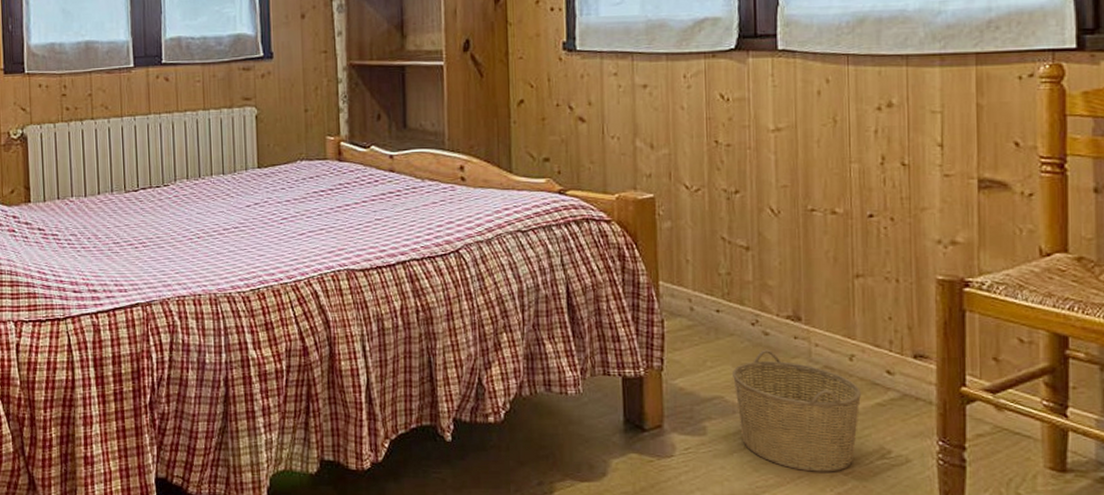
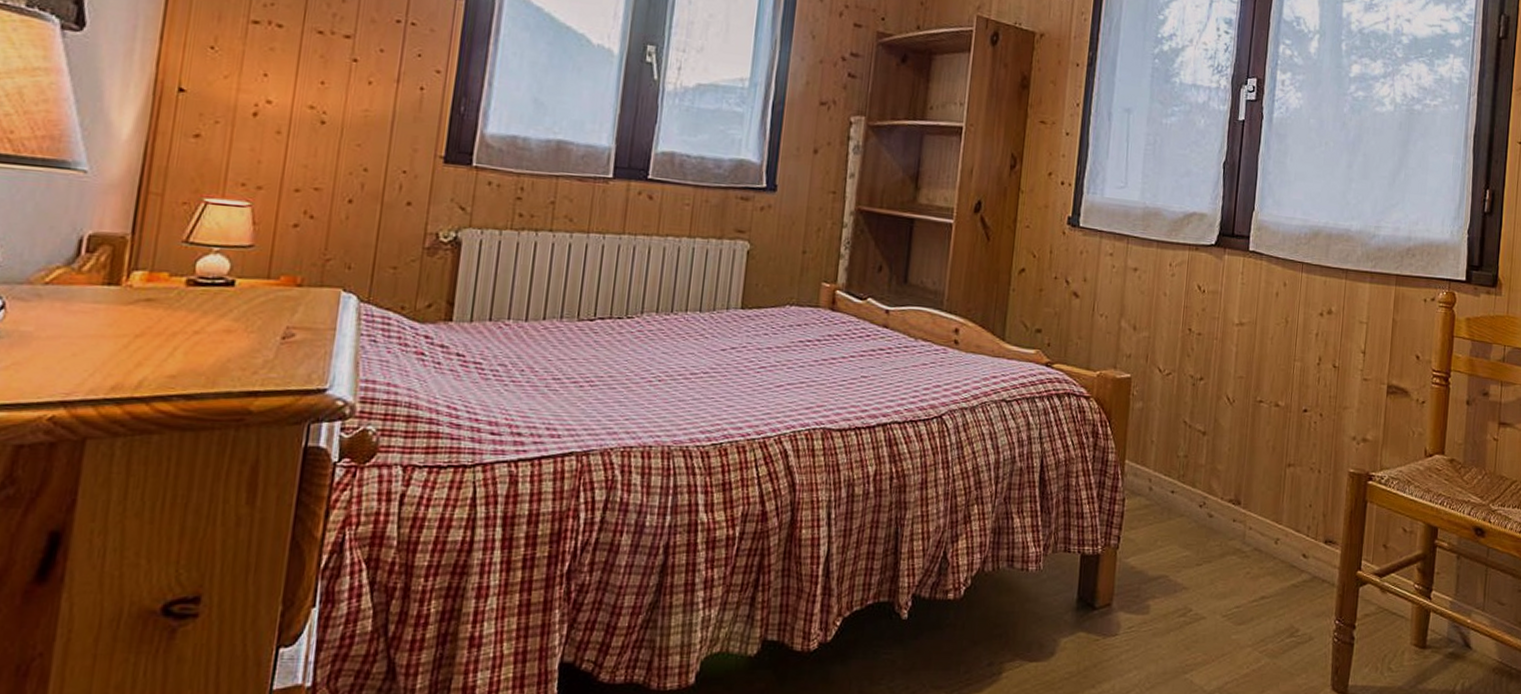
basket: present [733,349,862,472] -> none [1178,531,1282,650]

